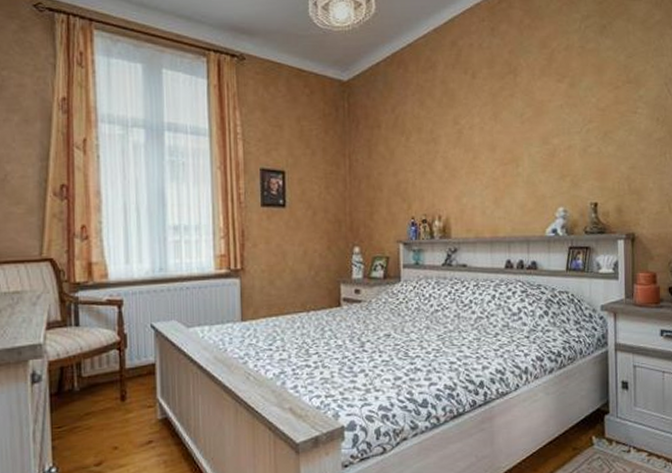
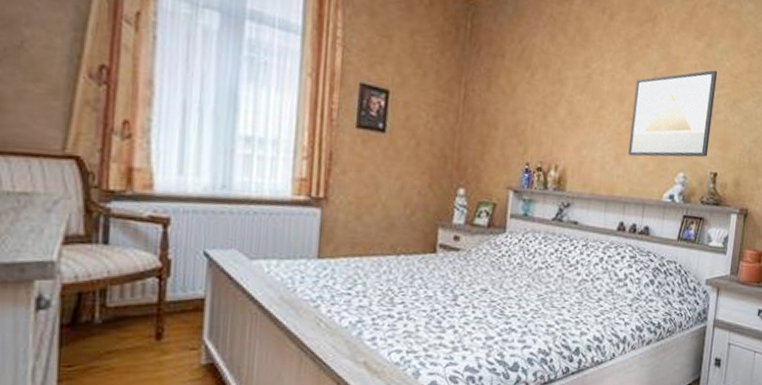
wall art: none [504,107,586,198] -> present [628,70,717,157]

